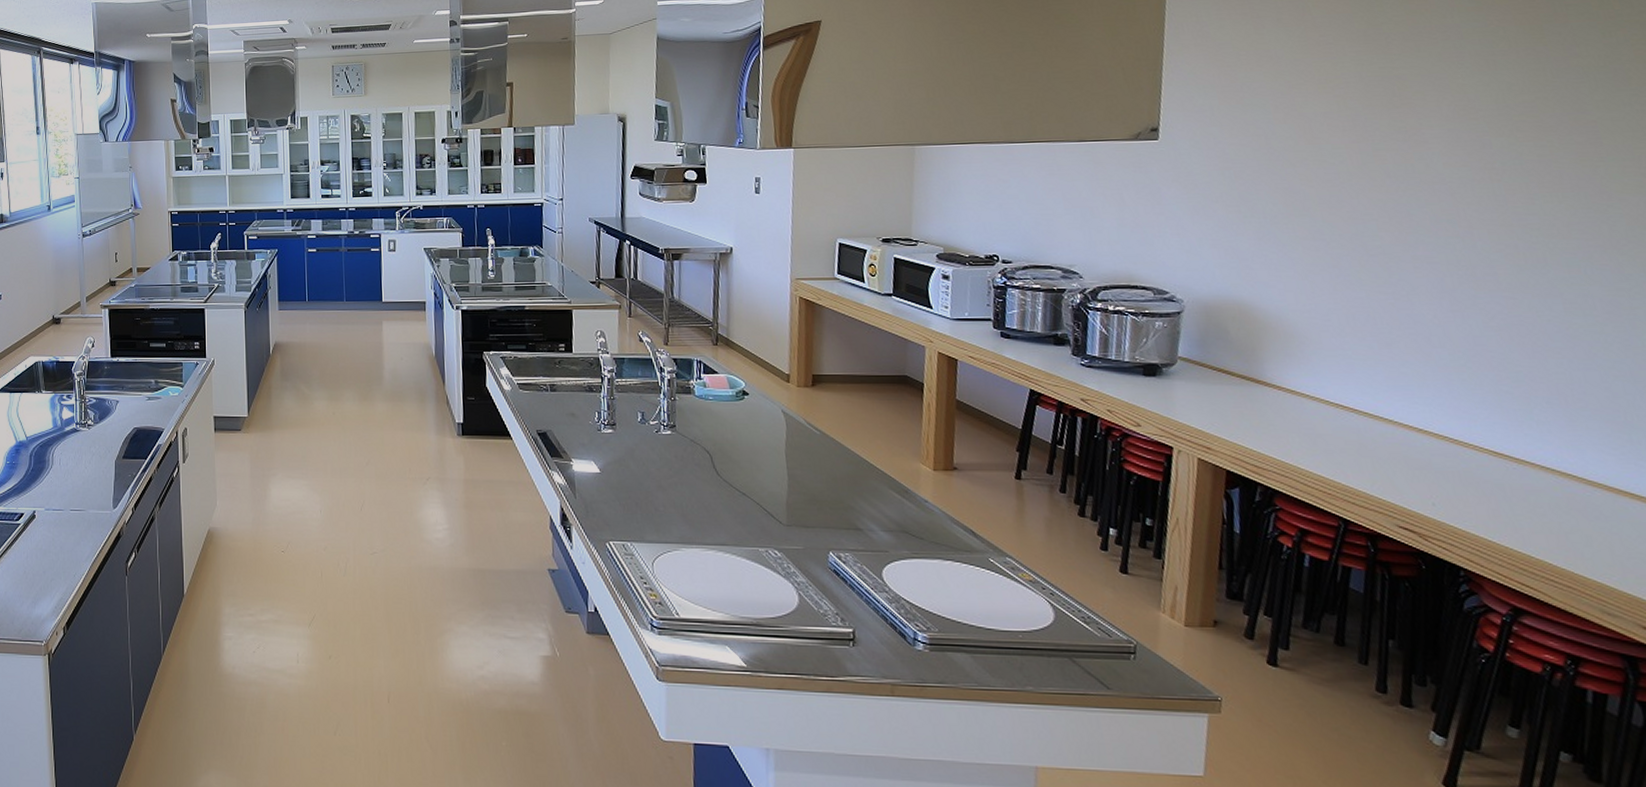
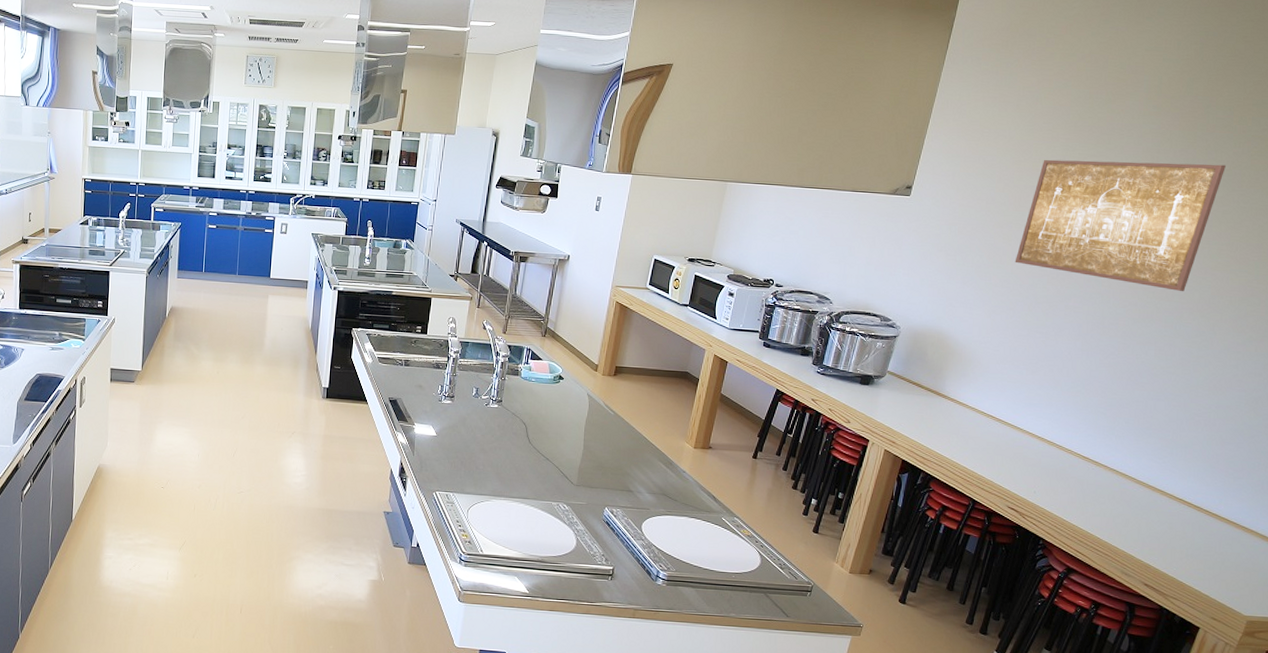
wall art: none [1323,60,1599,225] -> present [1015,159,1226,291]

